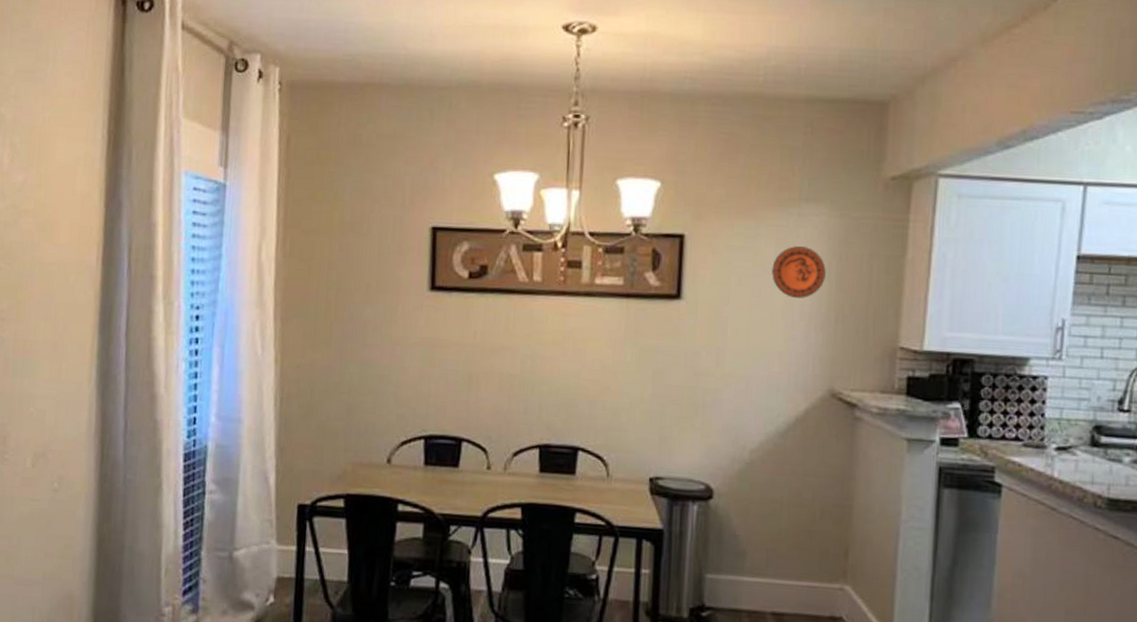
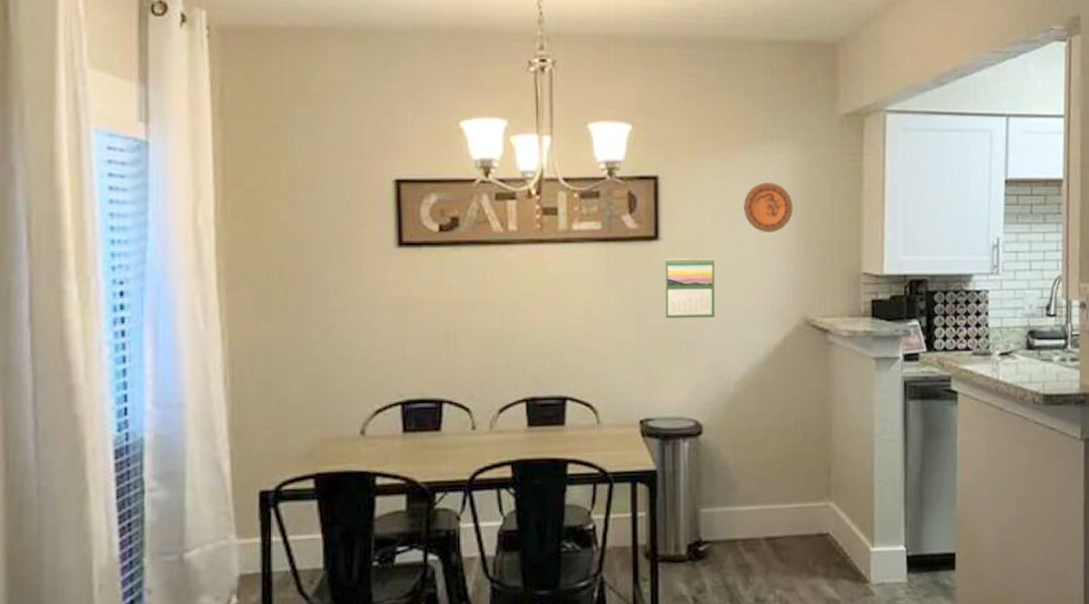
calendar: none [682,318,737,382] -> present [665,257,715,319]

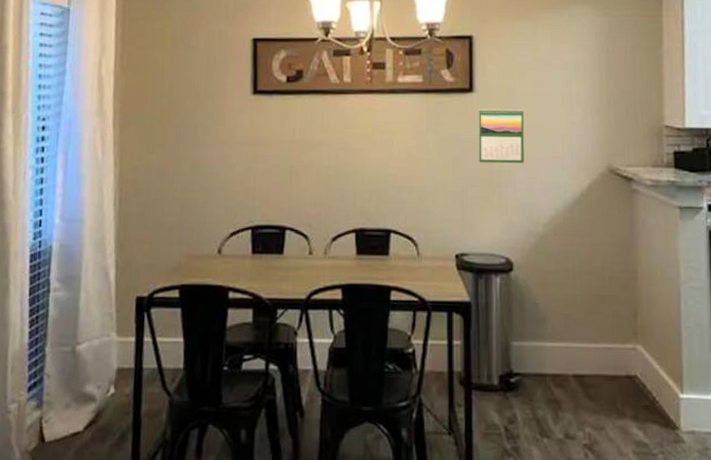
decorative plate: present [744,183,794,232] -> none [550,42,597,87]

